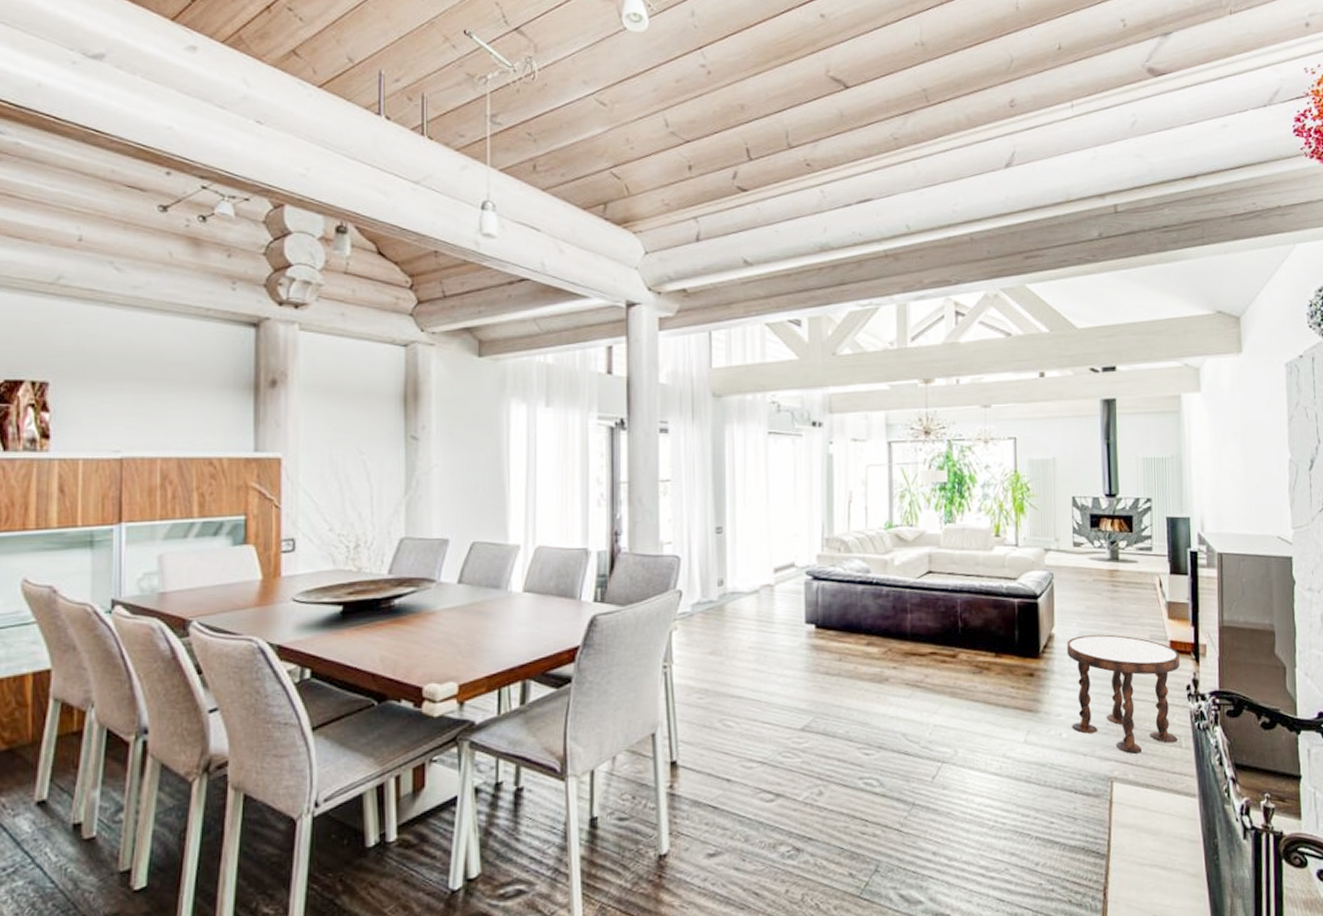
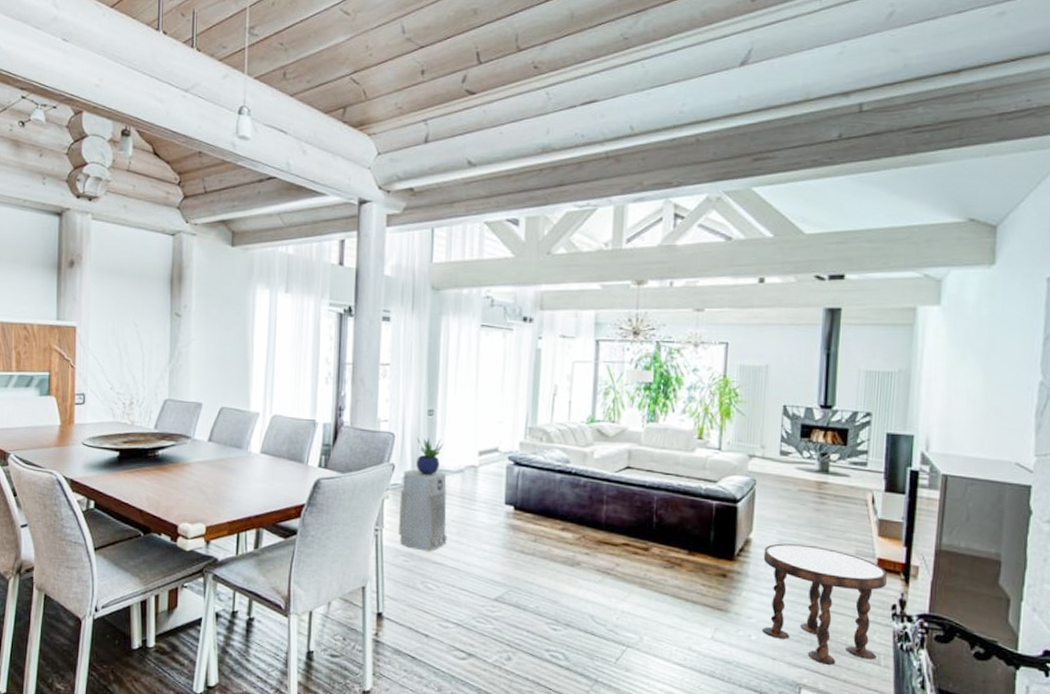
air purifier: none [690,594,745,685] -> present [399,469,447,552]
potted plant: none [704,558,736,599] -> present [416,437,444,475]

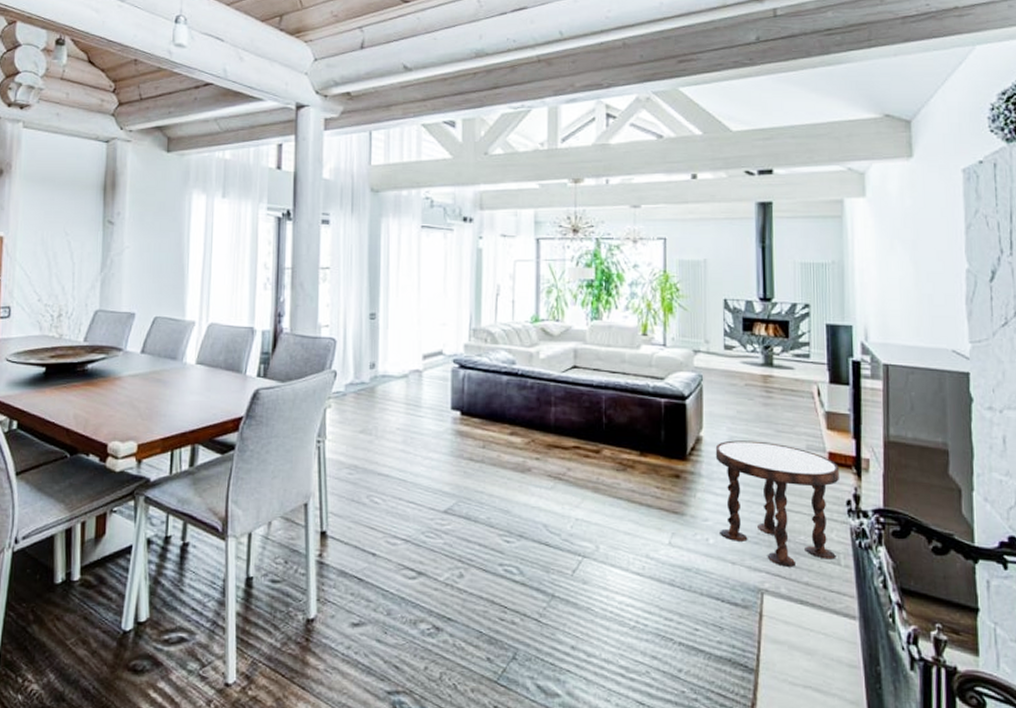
air purifier: present [399,469,447,552] -> none [342,375,393,463]
potted plant: present [416,437,444,475] -> none [358,342,387,381]

